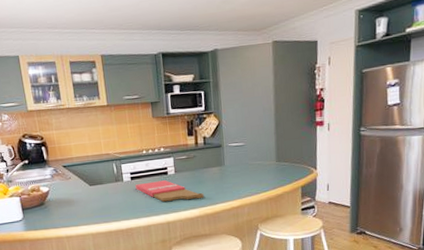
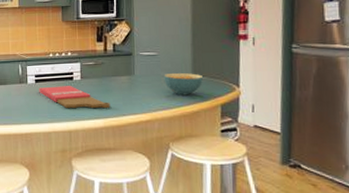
cereal bowl: none [251,160,285,181] -> present [164,72,203,96]

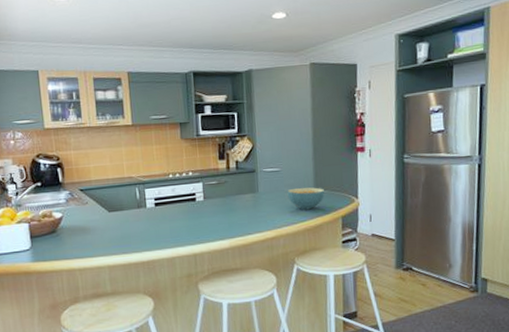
cutting board: present [39,86,111,109] -> none [159,207,236,231]

